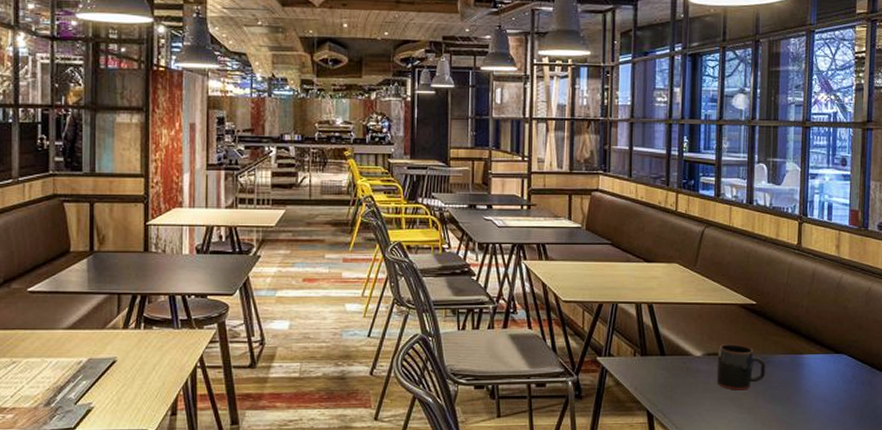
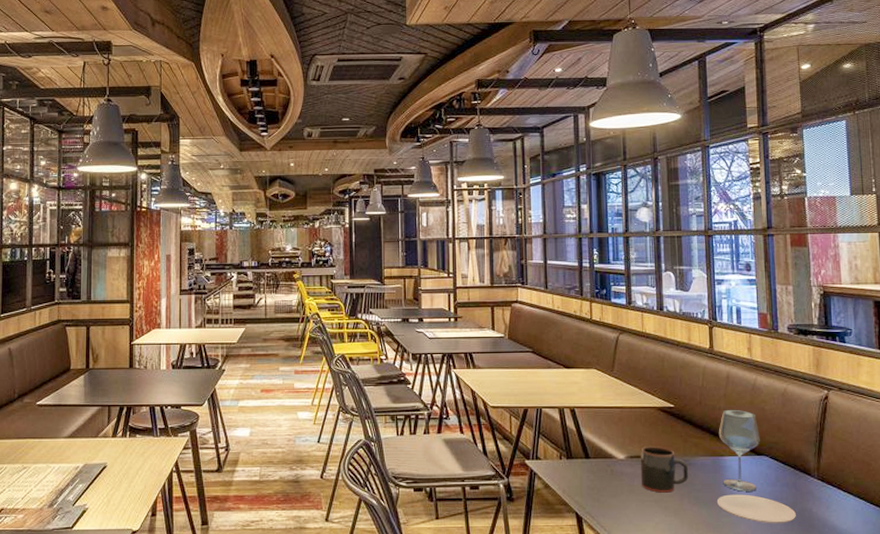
plate: none [791,392,869,421] -> present [716,494,796,524]
wine glass: none [799,307,842,389] -> present [718,409,761,492]

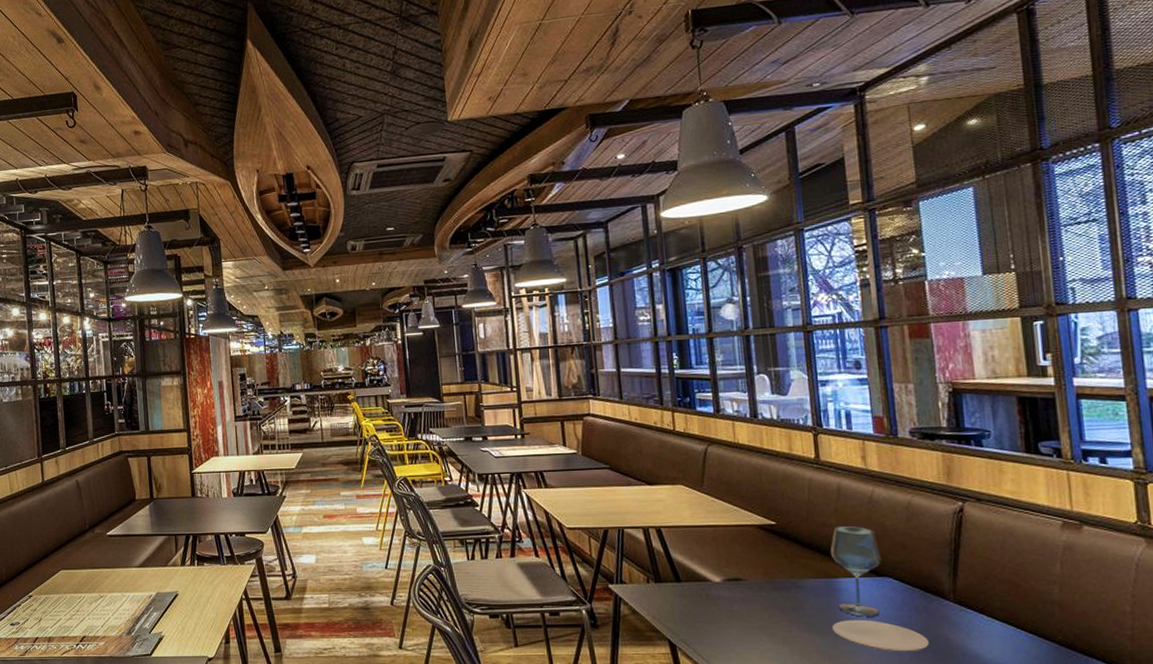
mug: present [640,446,689,493] -> none [739,568,797,619]

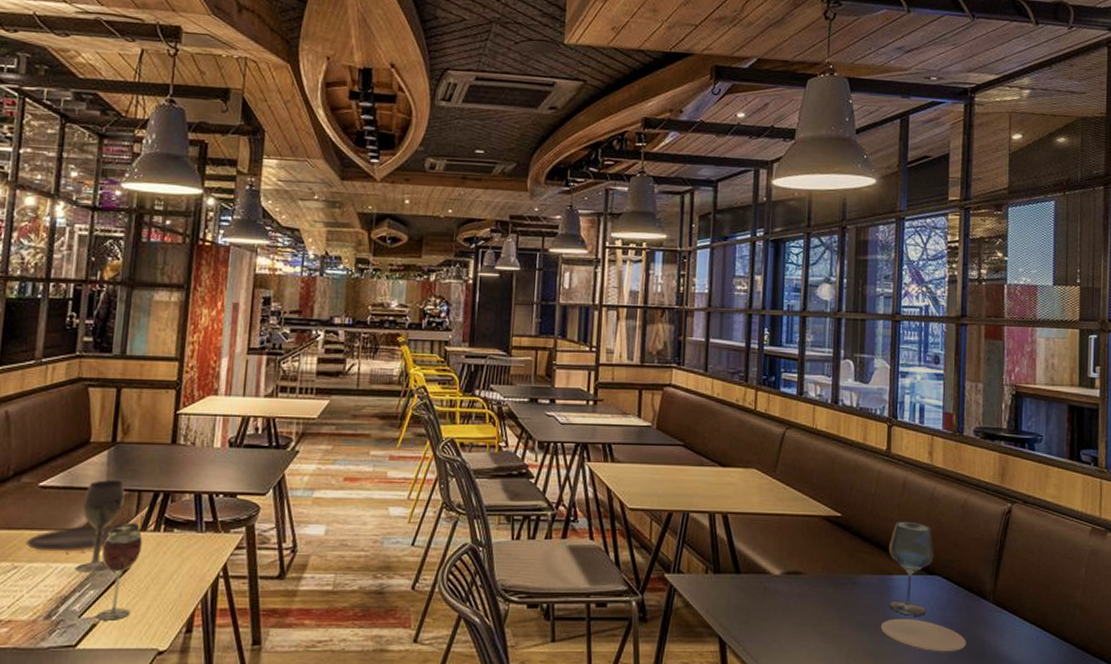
plate: none [105,563,162,584] -> present [26,526,114,552]
wine glass: none [138,527,167,599] -> present [74,480,125,572]
wineglass: none [157,560,185,635] -> present [95,523,143,621]

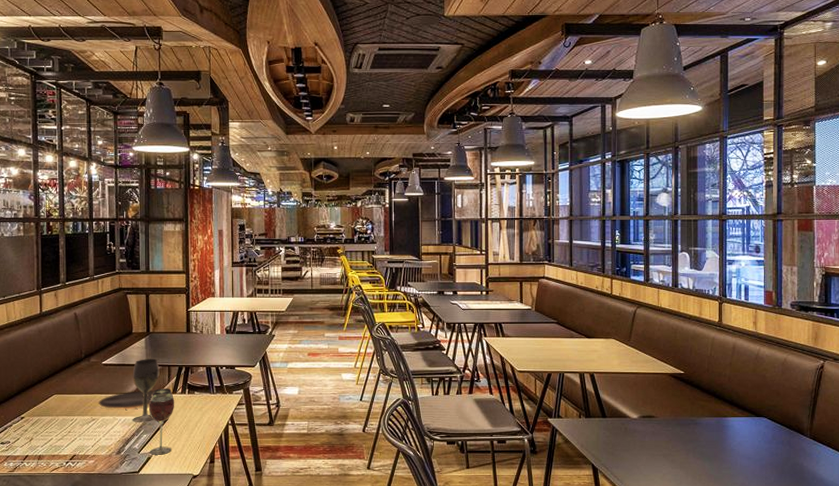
plate: present [880,618,966,654] -> none [718,450,789,476]
wine glass: present [888,521,935,616] -> none [723,376,761,448]

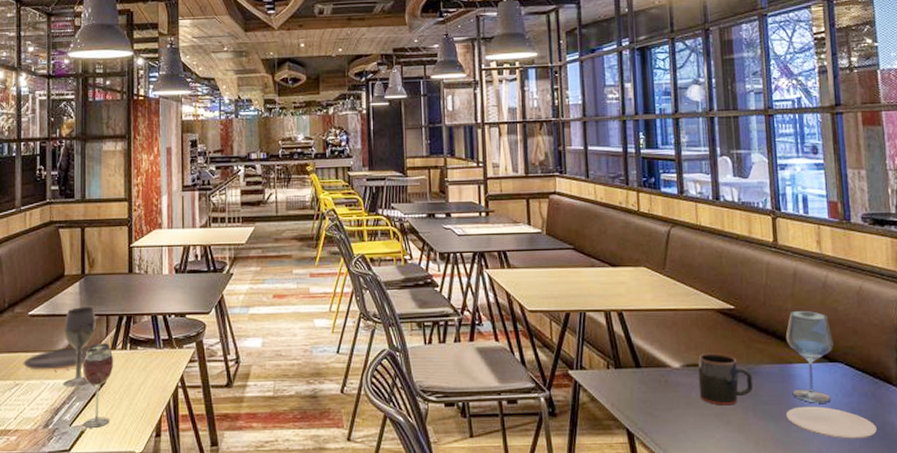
mug: none [651,408,695,448] -> present [698,353,753,406]
plate: none [718,450,789,476] -> present [785,406,877,440]
wine glass: none [723,376,761,448] -> present [785,310,835,403]

